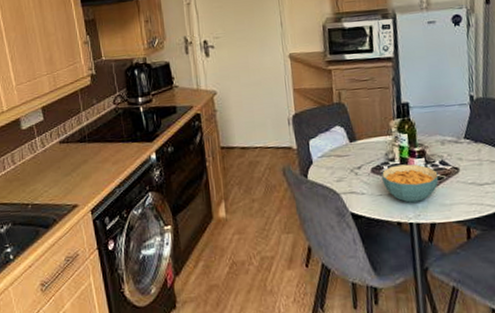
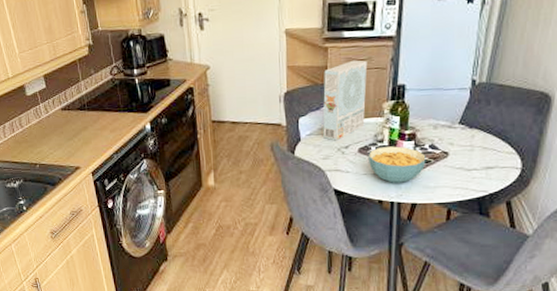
cereal box: none [329,80,375,162] -> present [323,59,368,141]

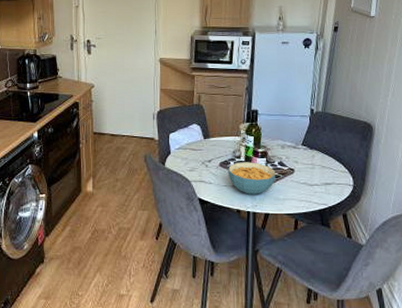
cereal box: present [323,59,368,141] -> none [190,87,227,155]

